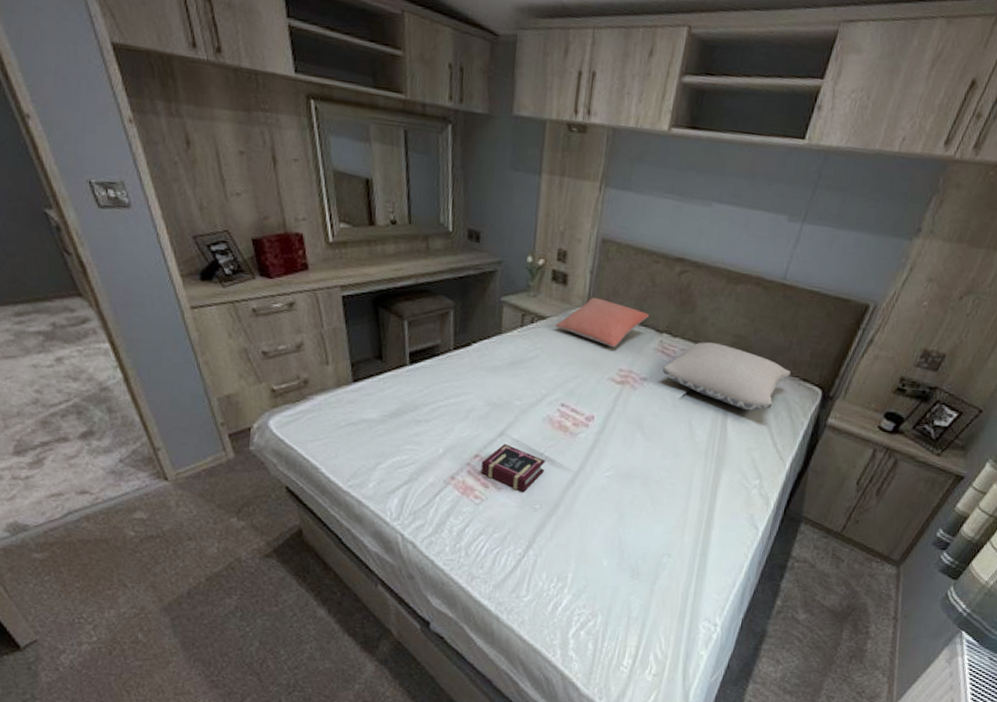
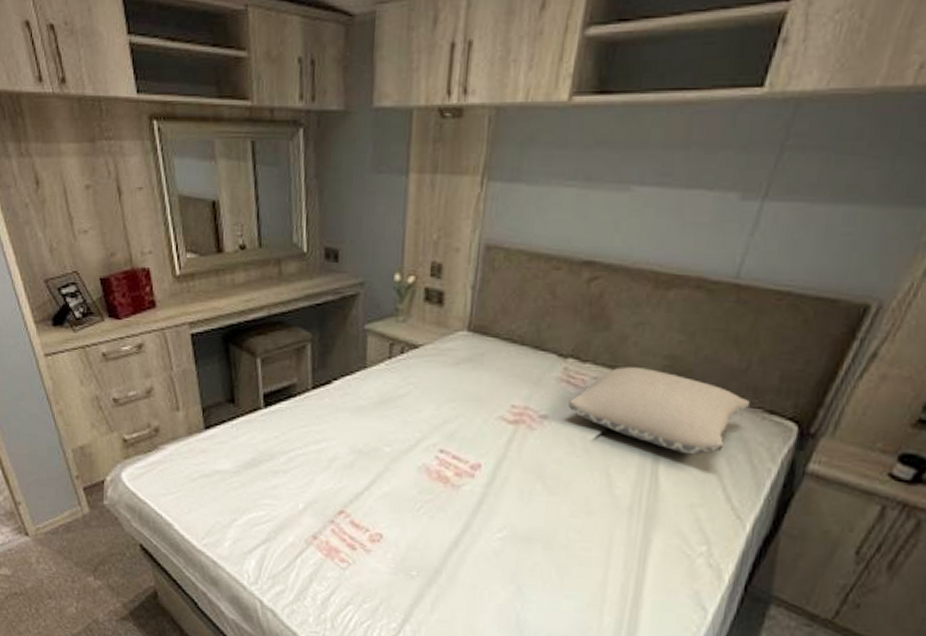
book: present [481,443,546,492] -> none [346,497,423,556]
pillow: present [555,297,650,347] -> none [430,318,550,378]

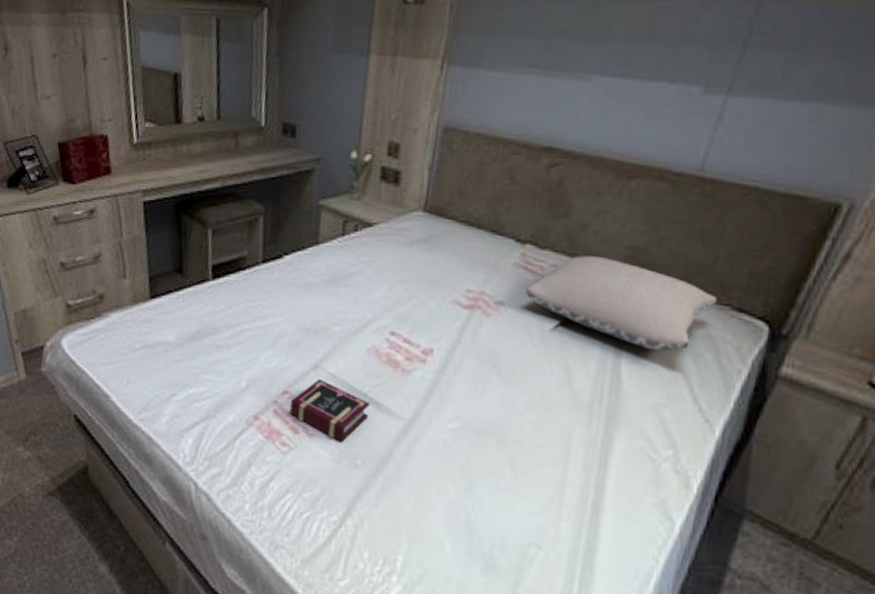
book: none [346,497,423,556] -> present [289,378,371,443]

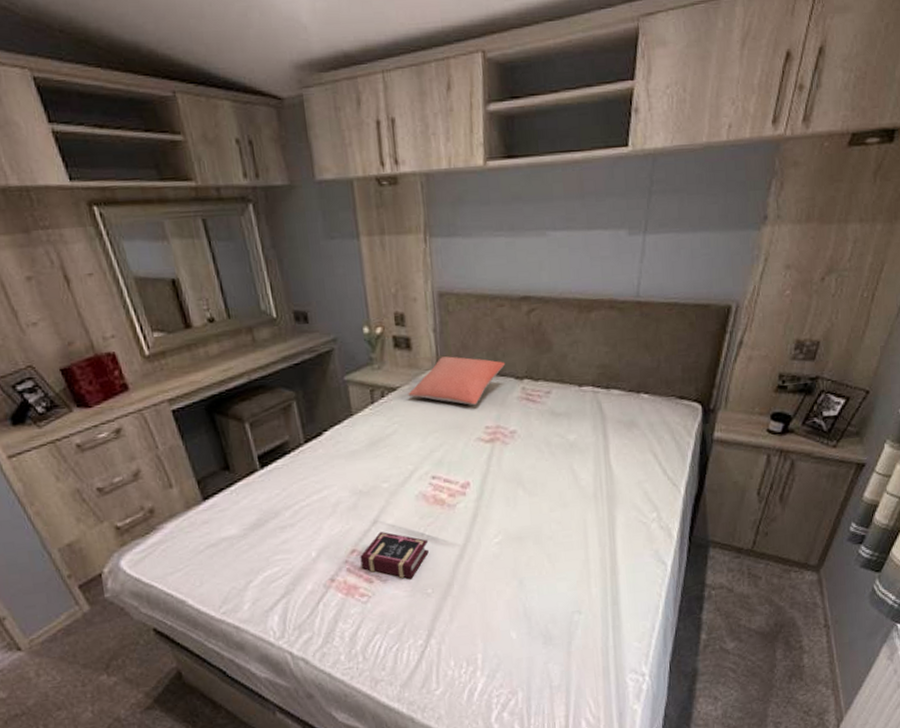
pillow: none [384,199,507,261] -> present [408,356,506,405]
pillow: present [526,255,717,351] -> none [531,378,665,442]

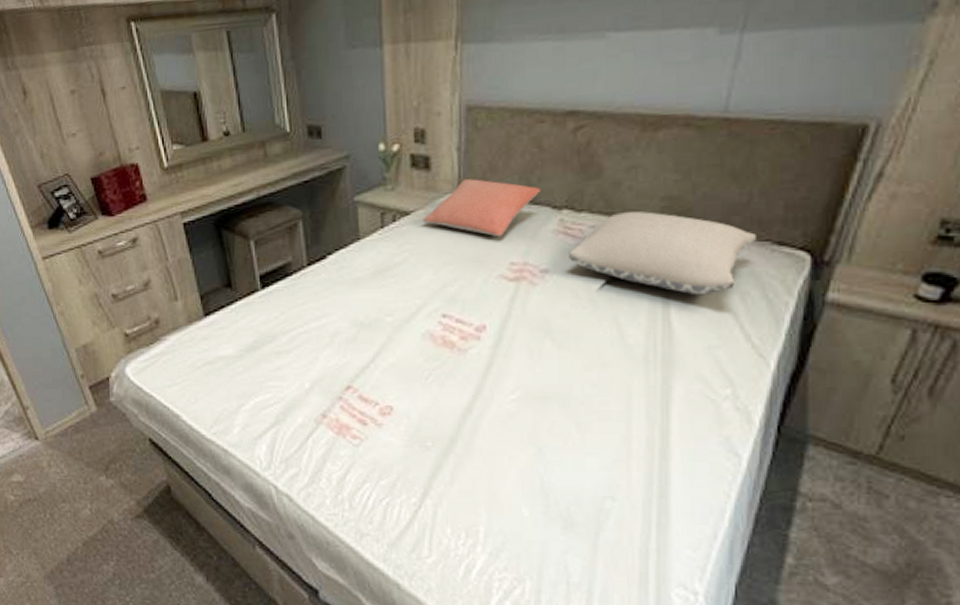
book: present [360,531,429,579] -> none [355,369,433,428]
pillow: none [531,378,665,442] -> present [569,211,756,296]

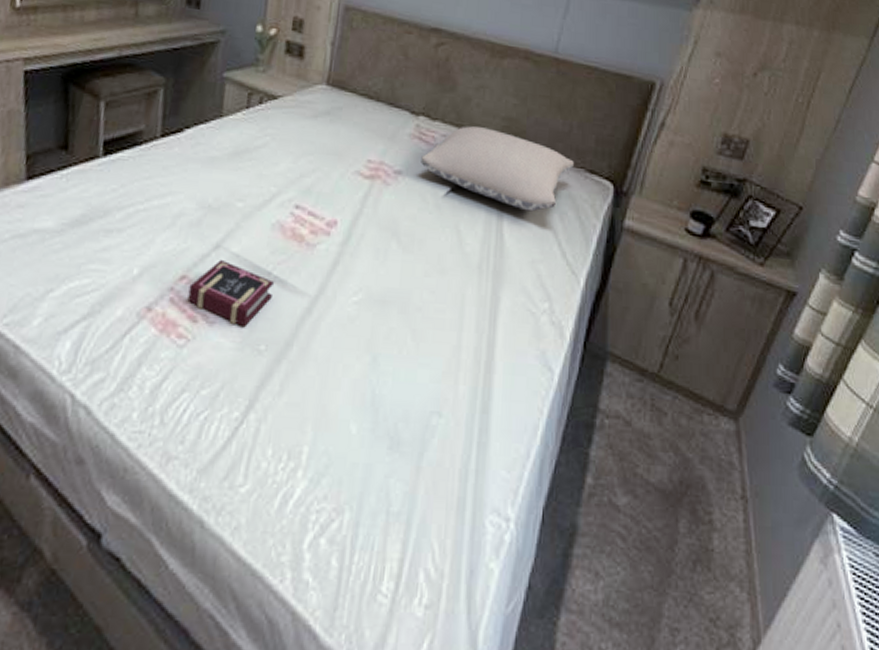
book: none [355,369,433,428] -> present [187,259,275,328]
pillow: present [422,179,541,236] -> none [289,73,403,133]

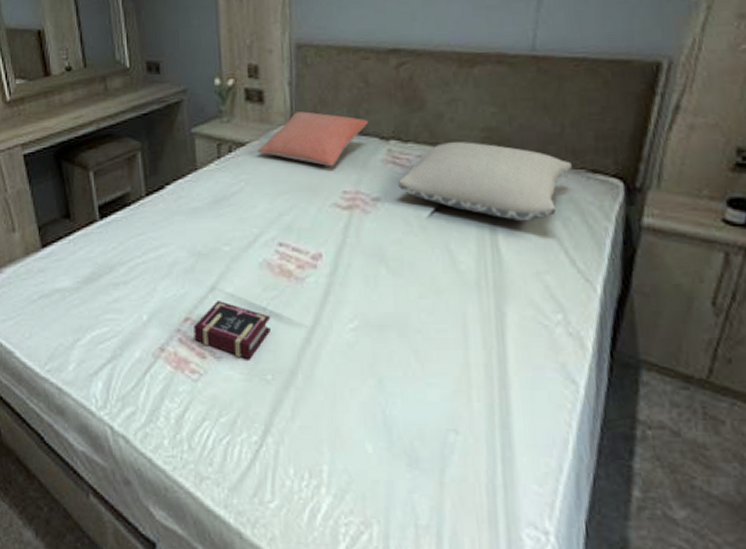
pillow: none [289,73,403,133] -> present [257,111,369,166]

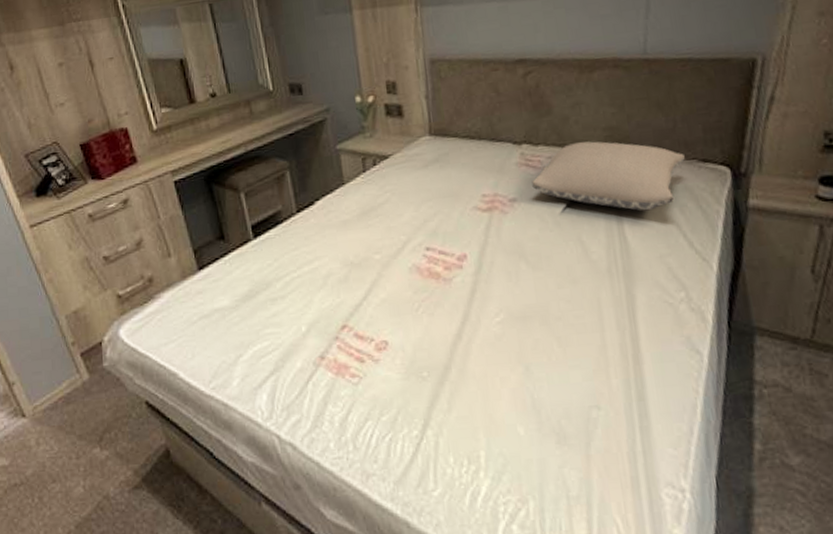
book: present [193,299,271,360] -> none [351,306,424,360]
pillow: present [257,111,369,166] -> none [400,122,502,173]

